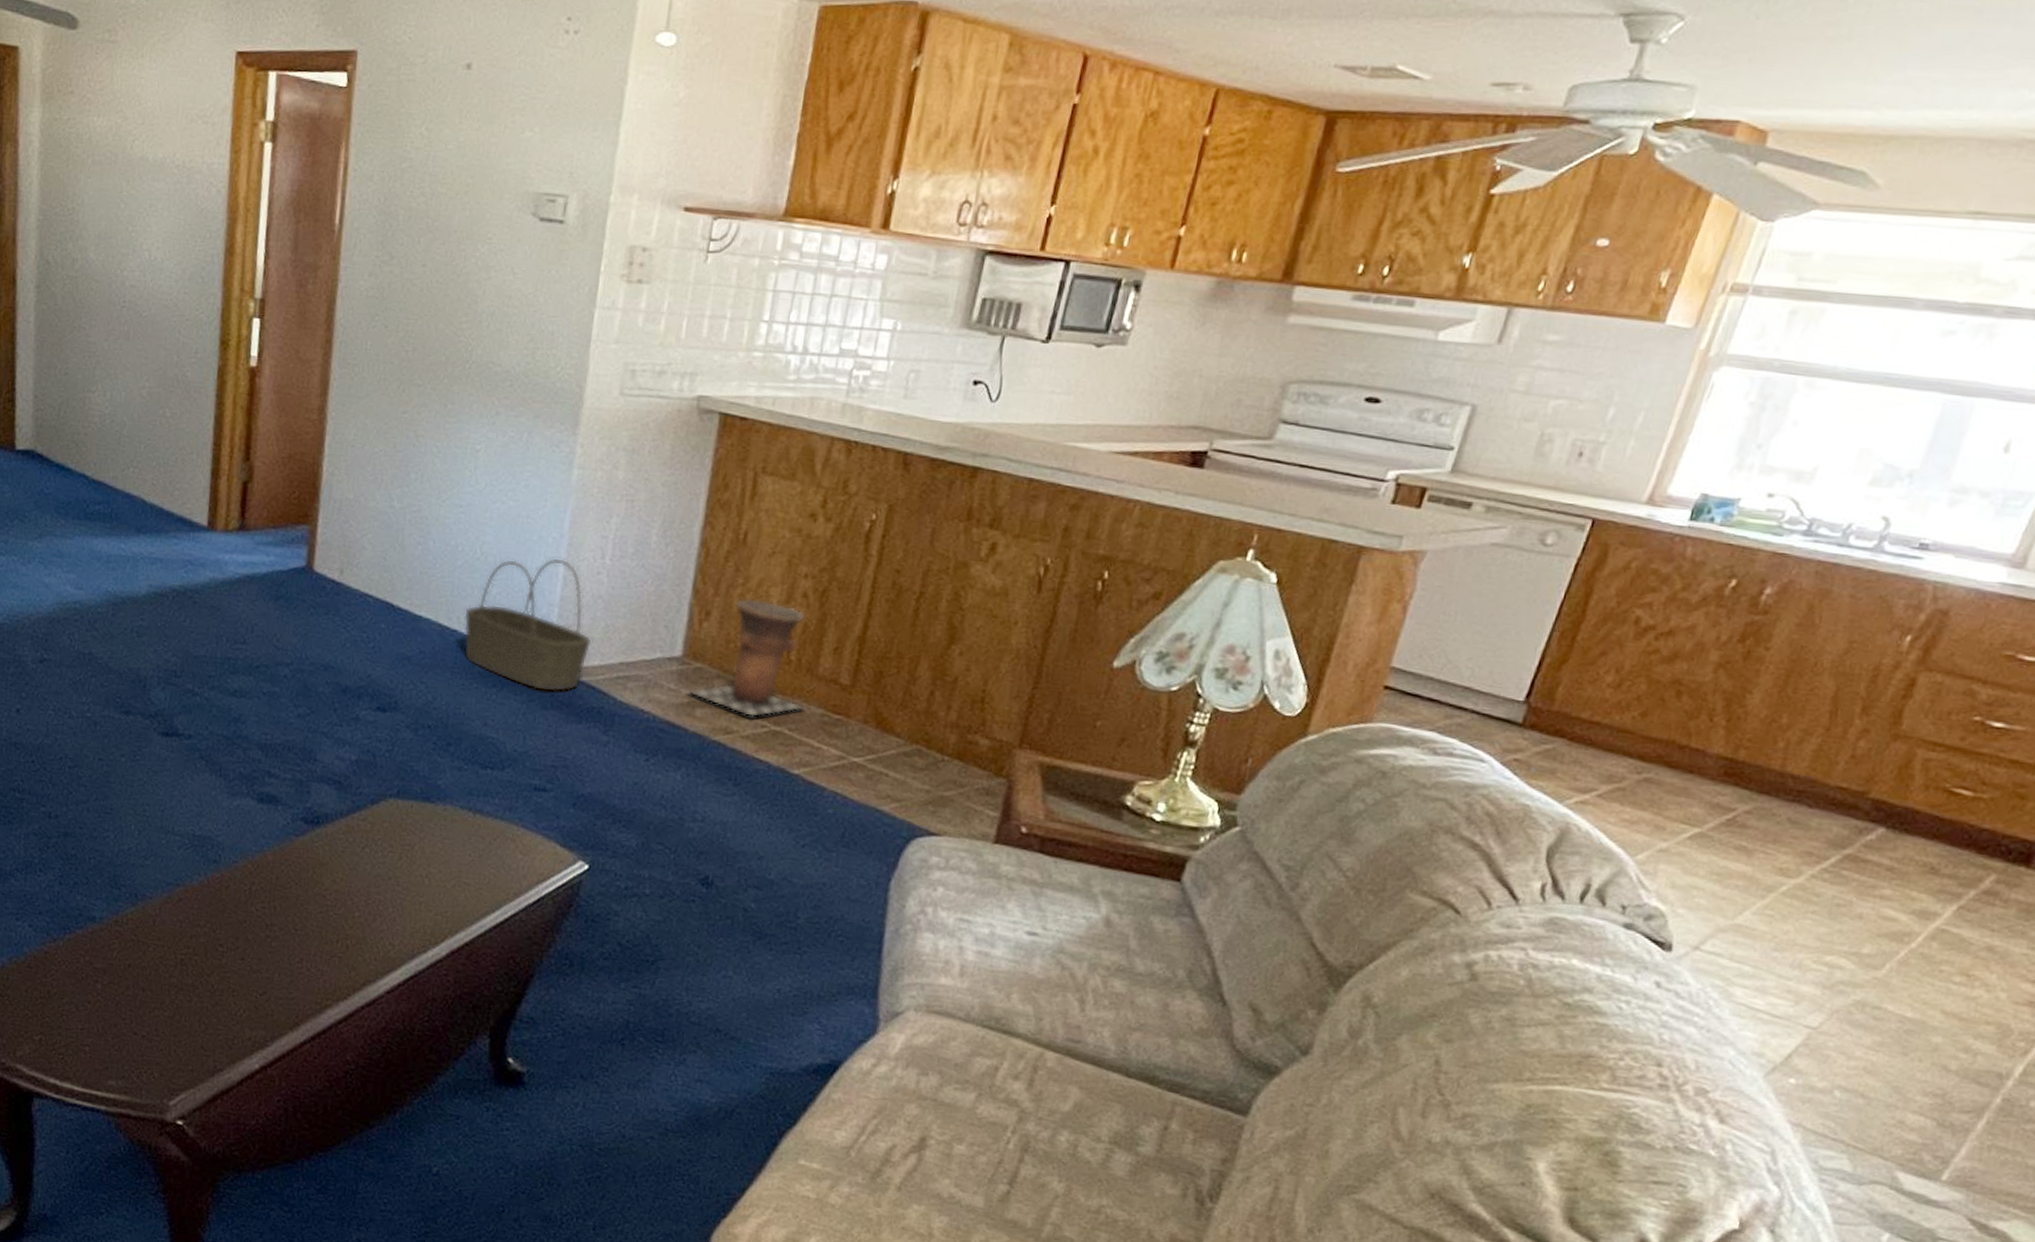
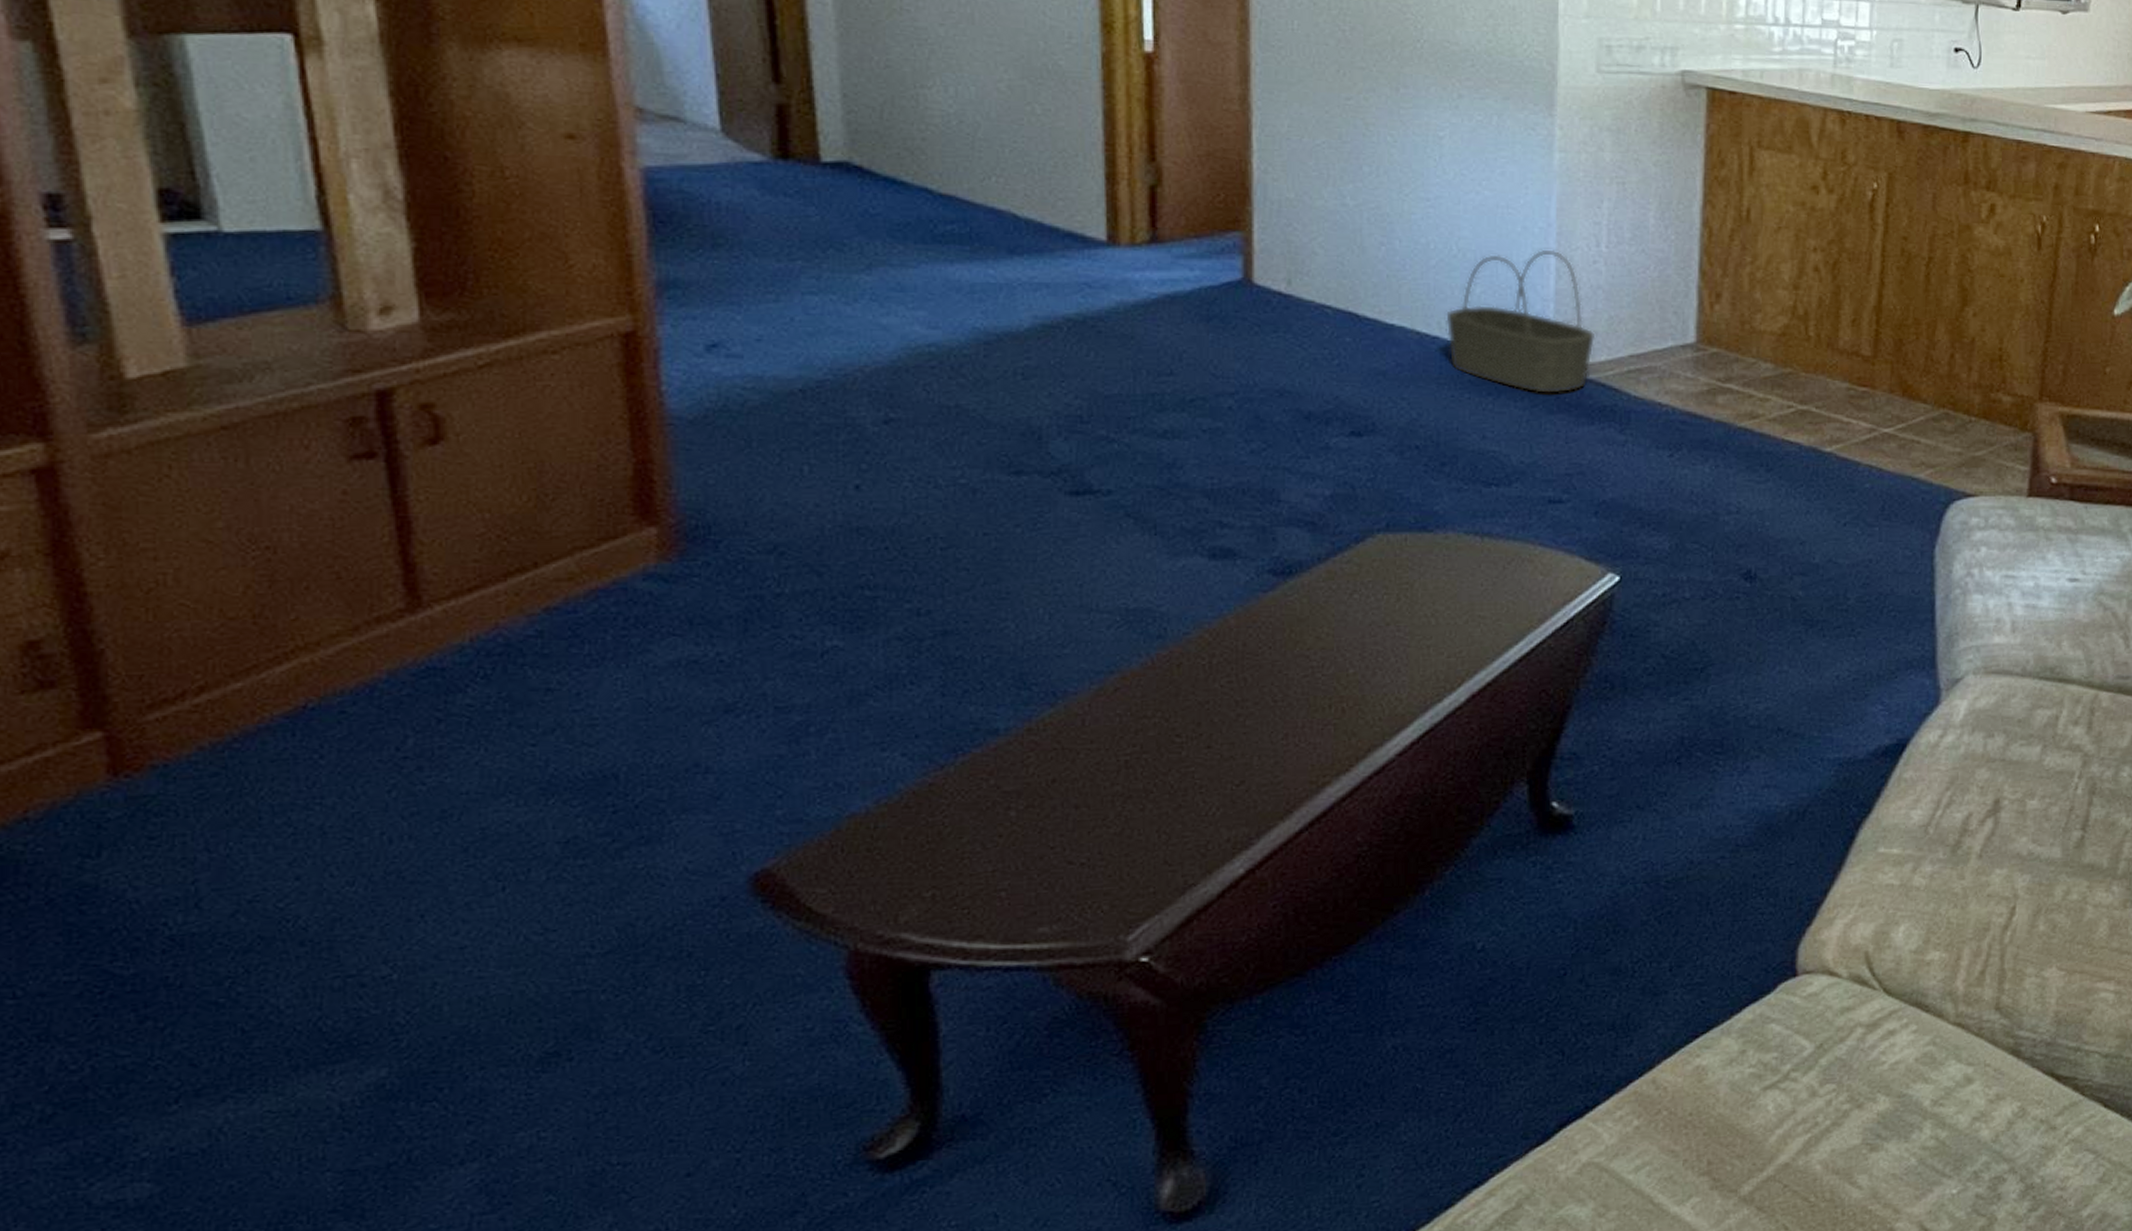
vase: present [687,598,806,718] -> none [1706,276,1831,399]

